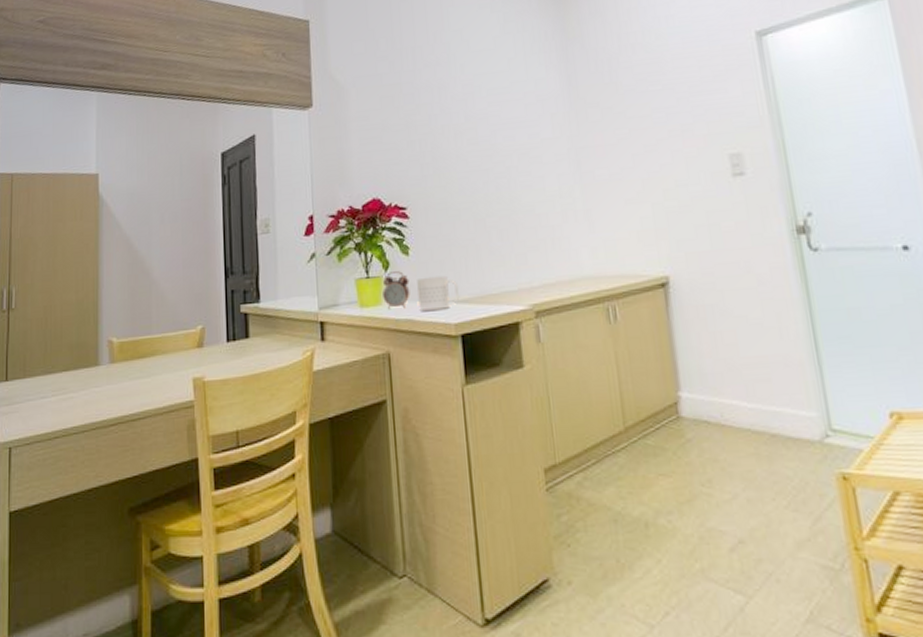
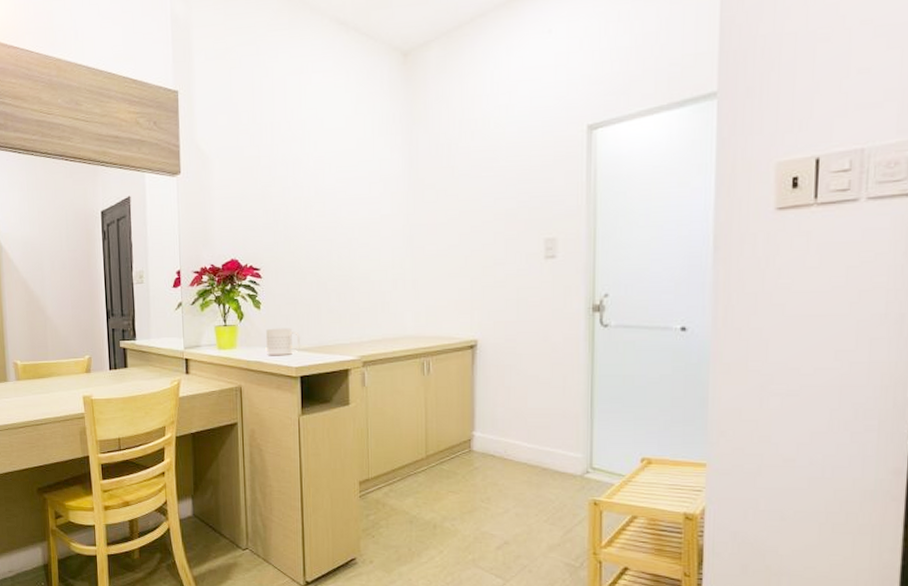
alarm clock: present [383,271,411,310] -> none [237,322,260,353]

